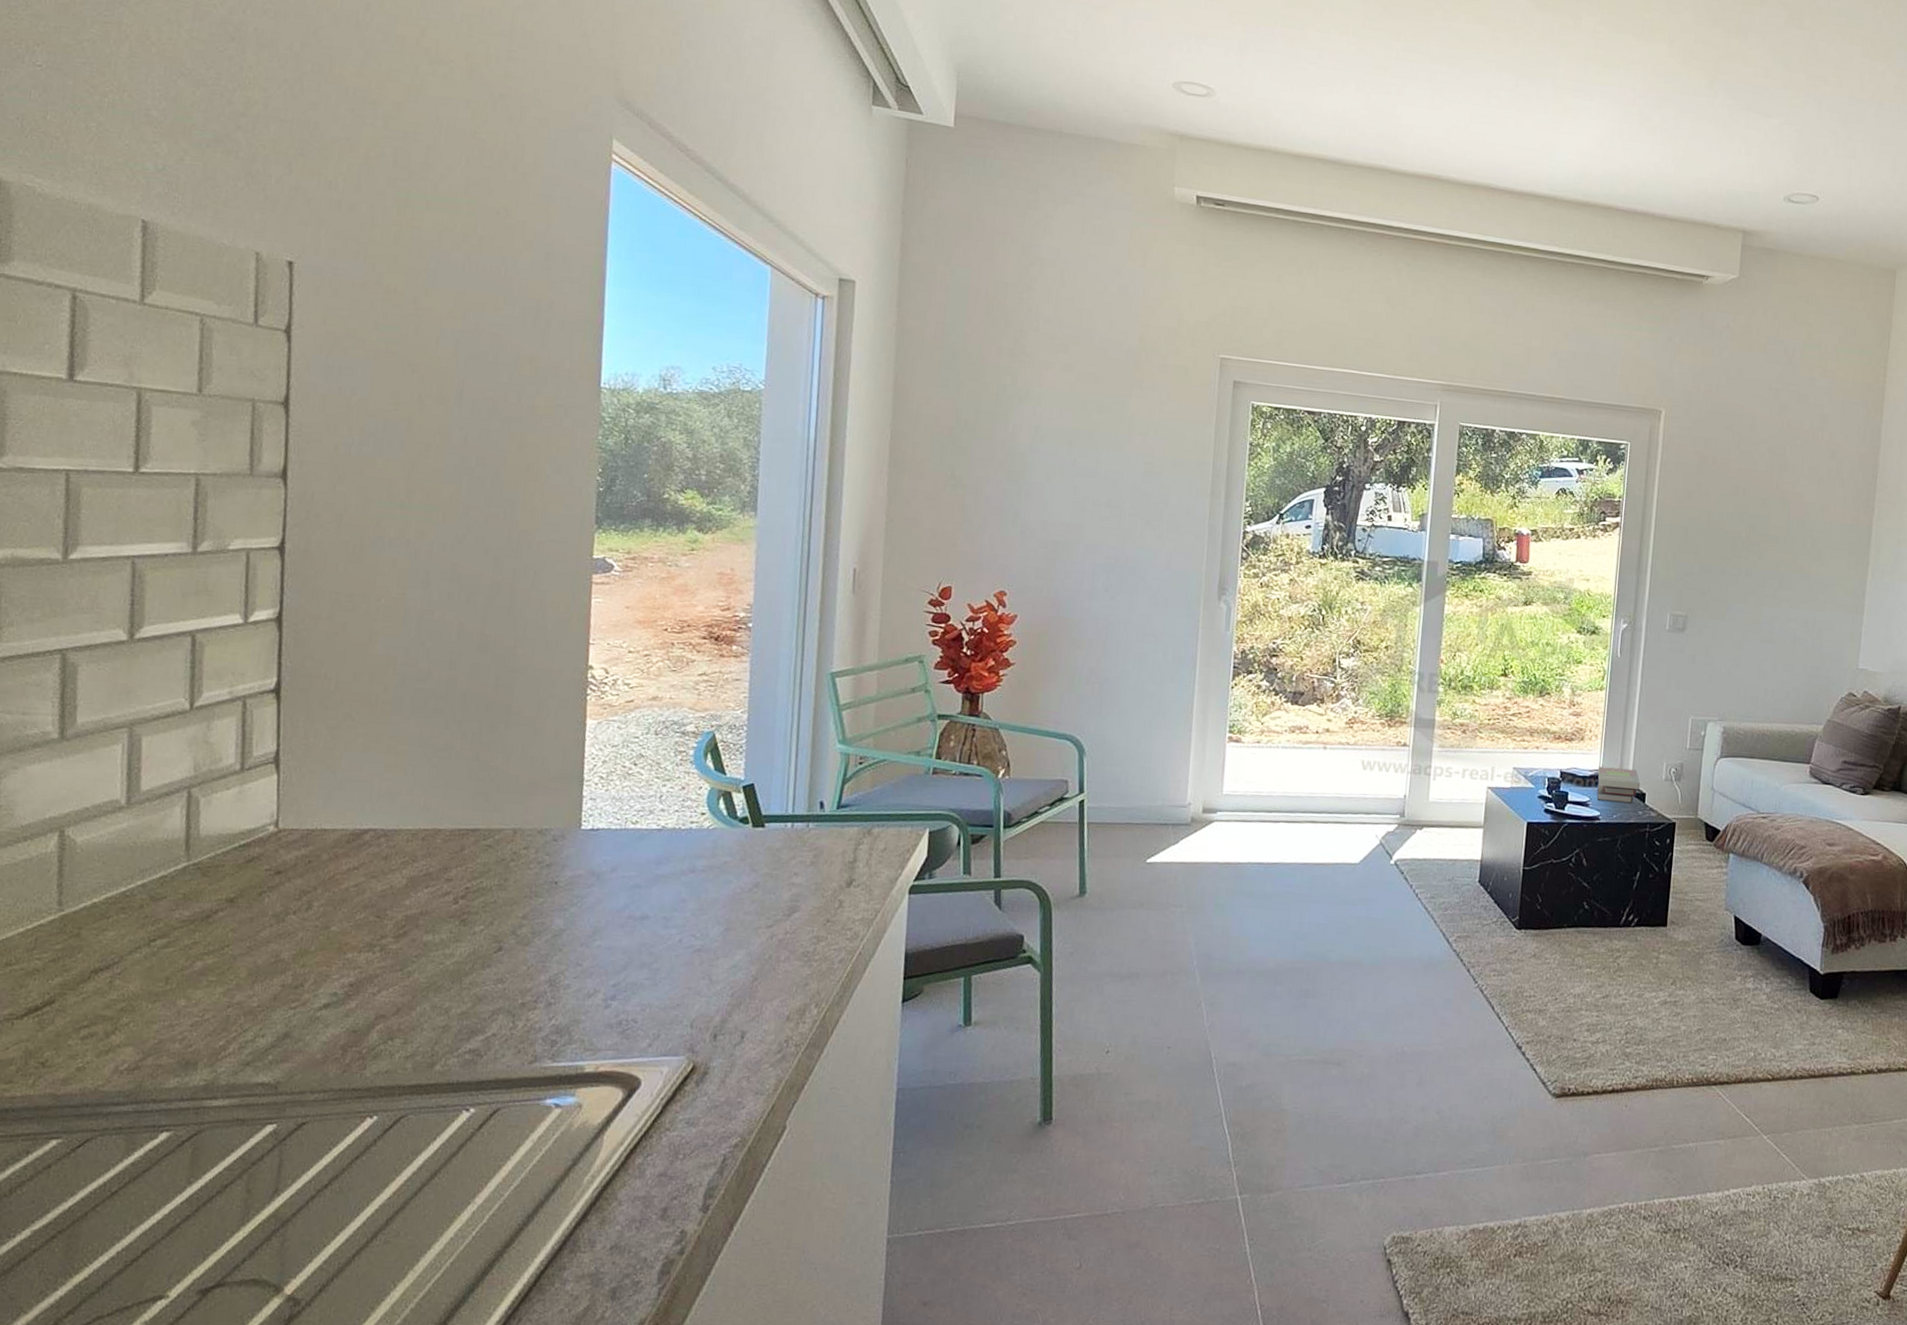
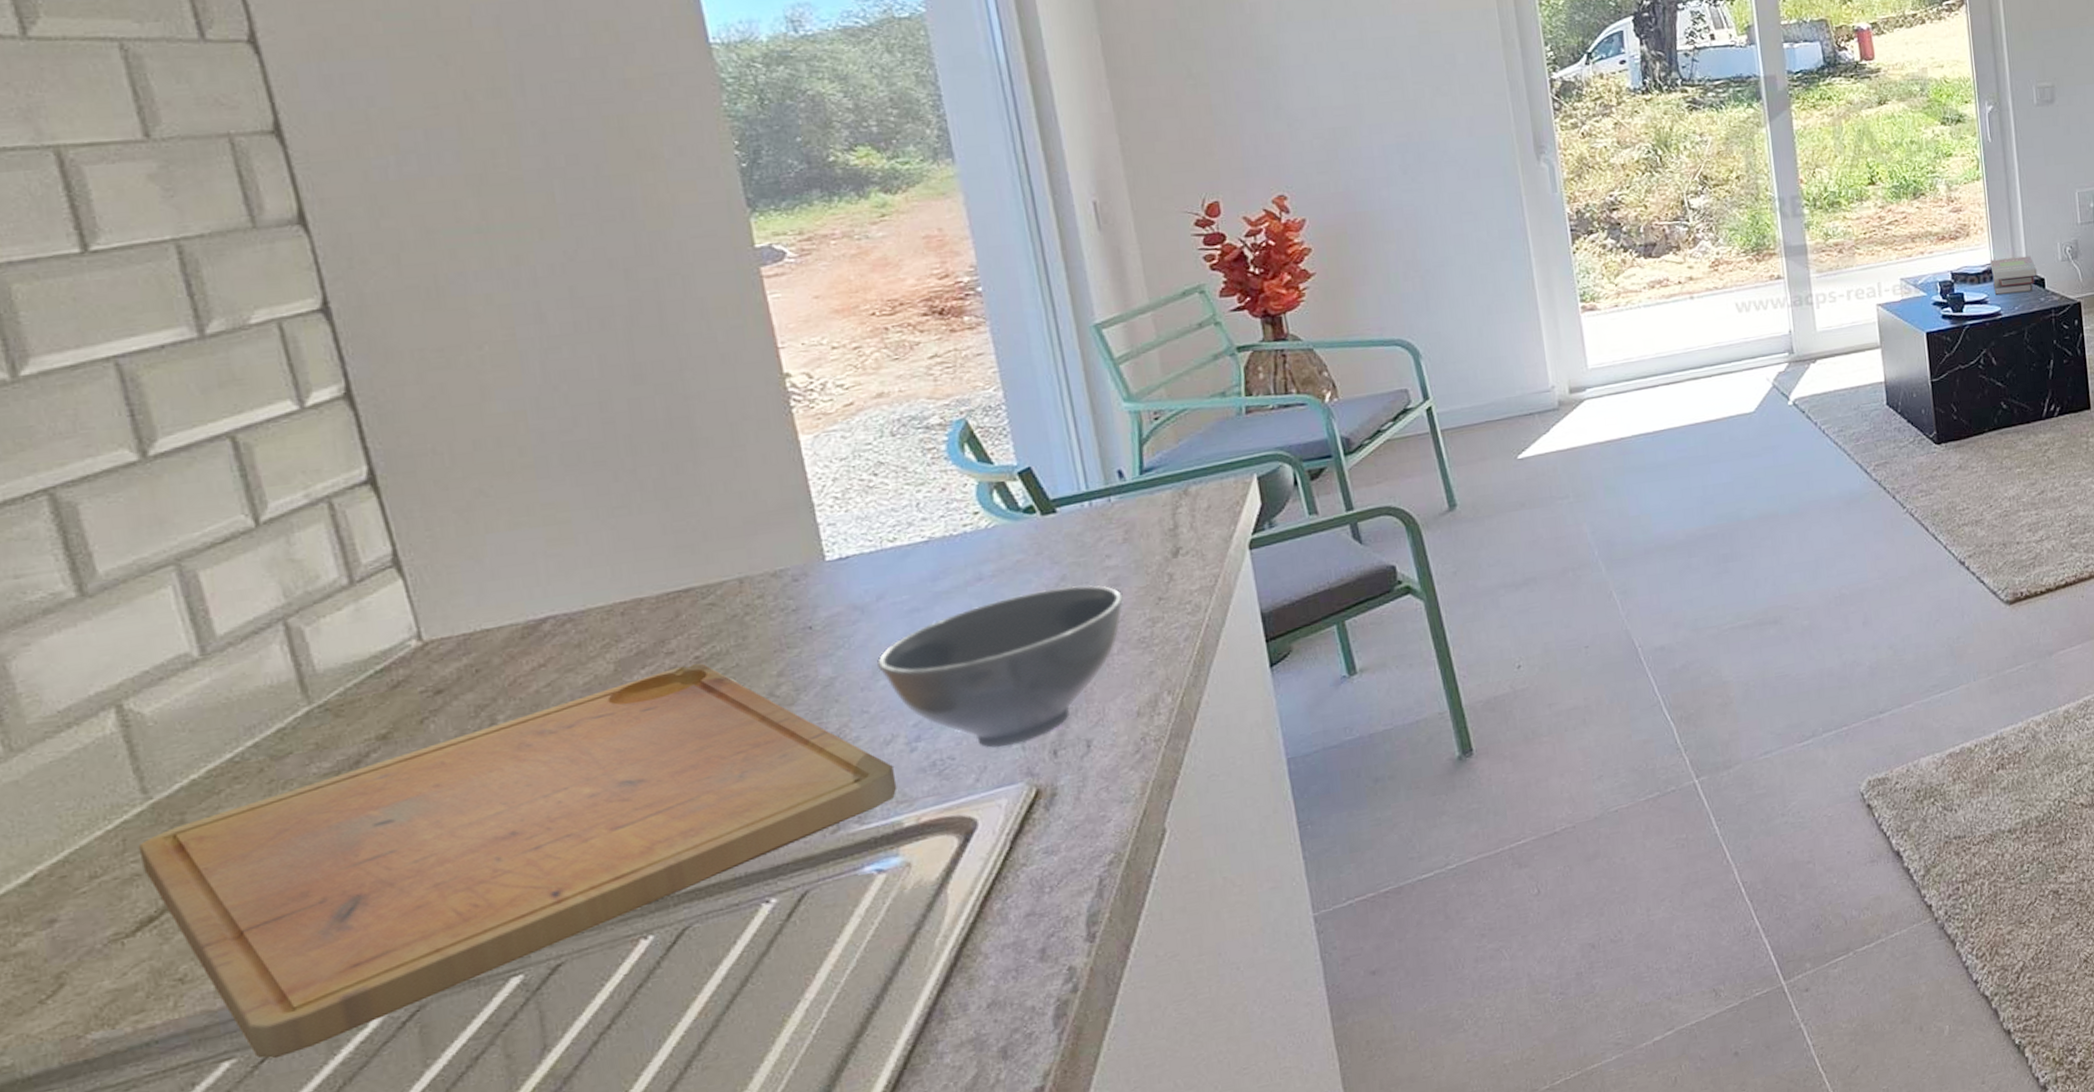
cutting board: none [42,893,589,1147] -> present [138,663,898,1059]
bowl: none [598,891,800,1022] -> present [877,584,1123,748]

